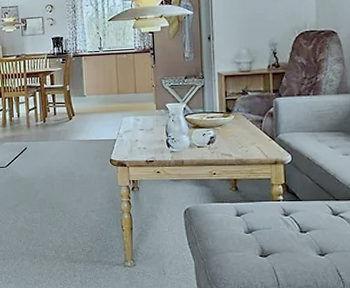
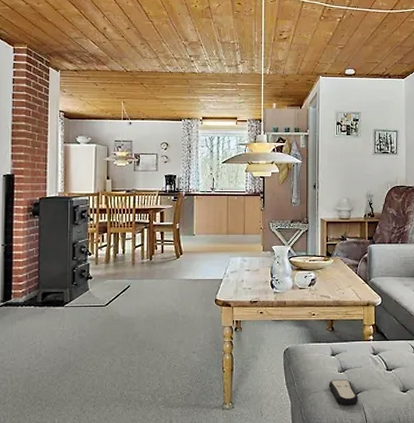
remote control: none [234,241,269,267] -> present [328,379,358,405]

